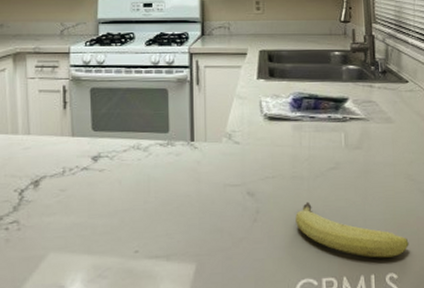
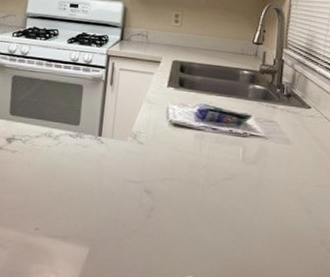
fruit: present [295,201,409,258] -> none [186,206,291,269]

